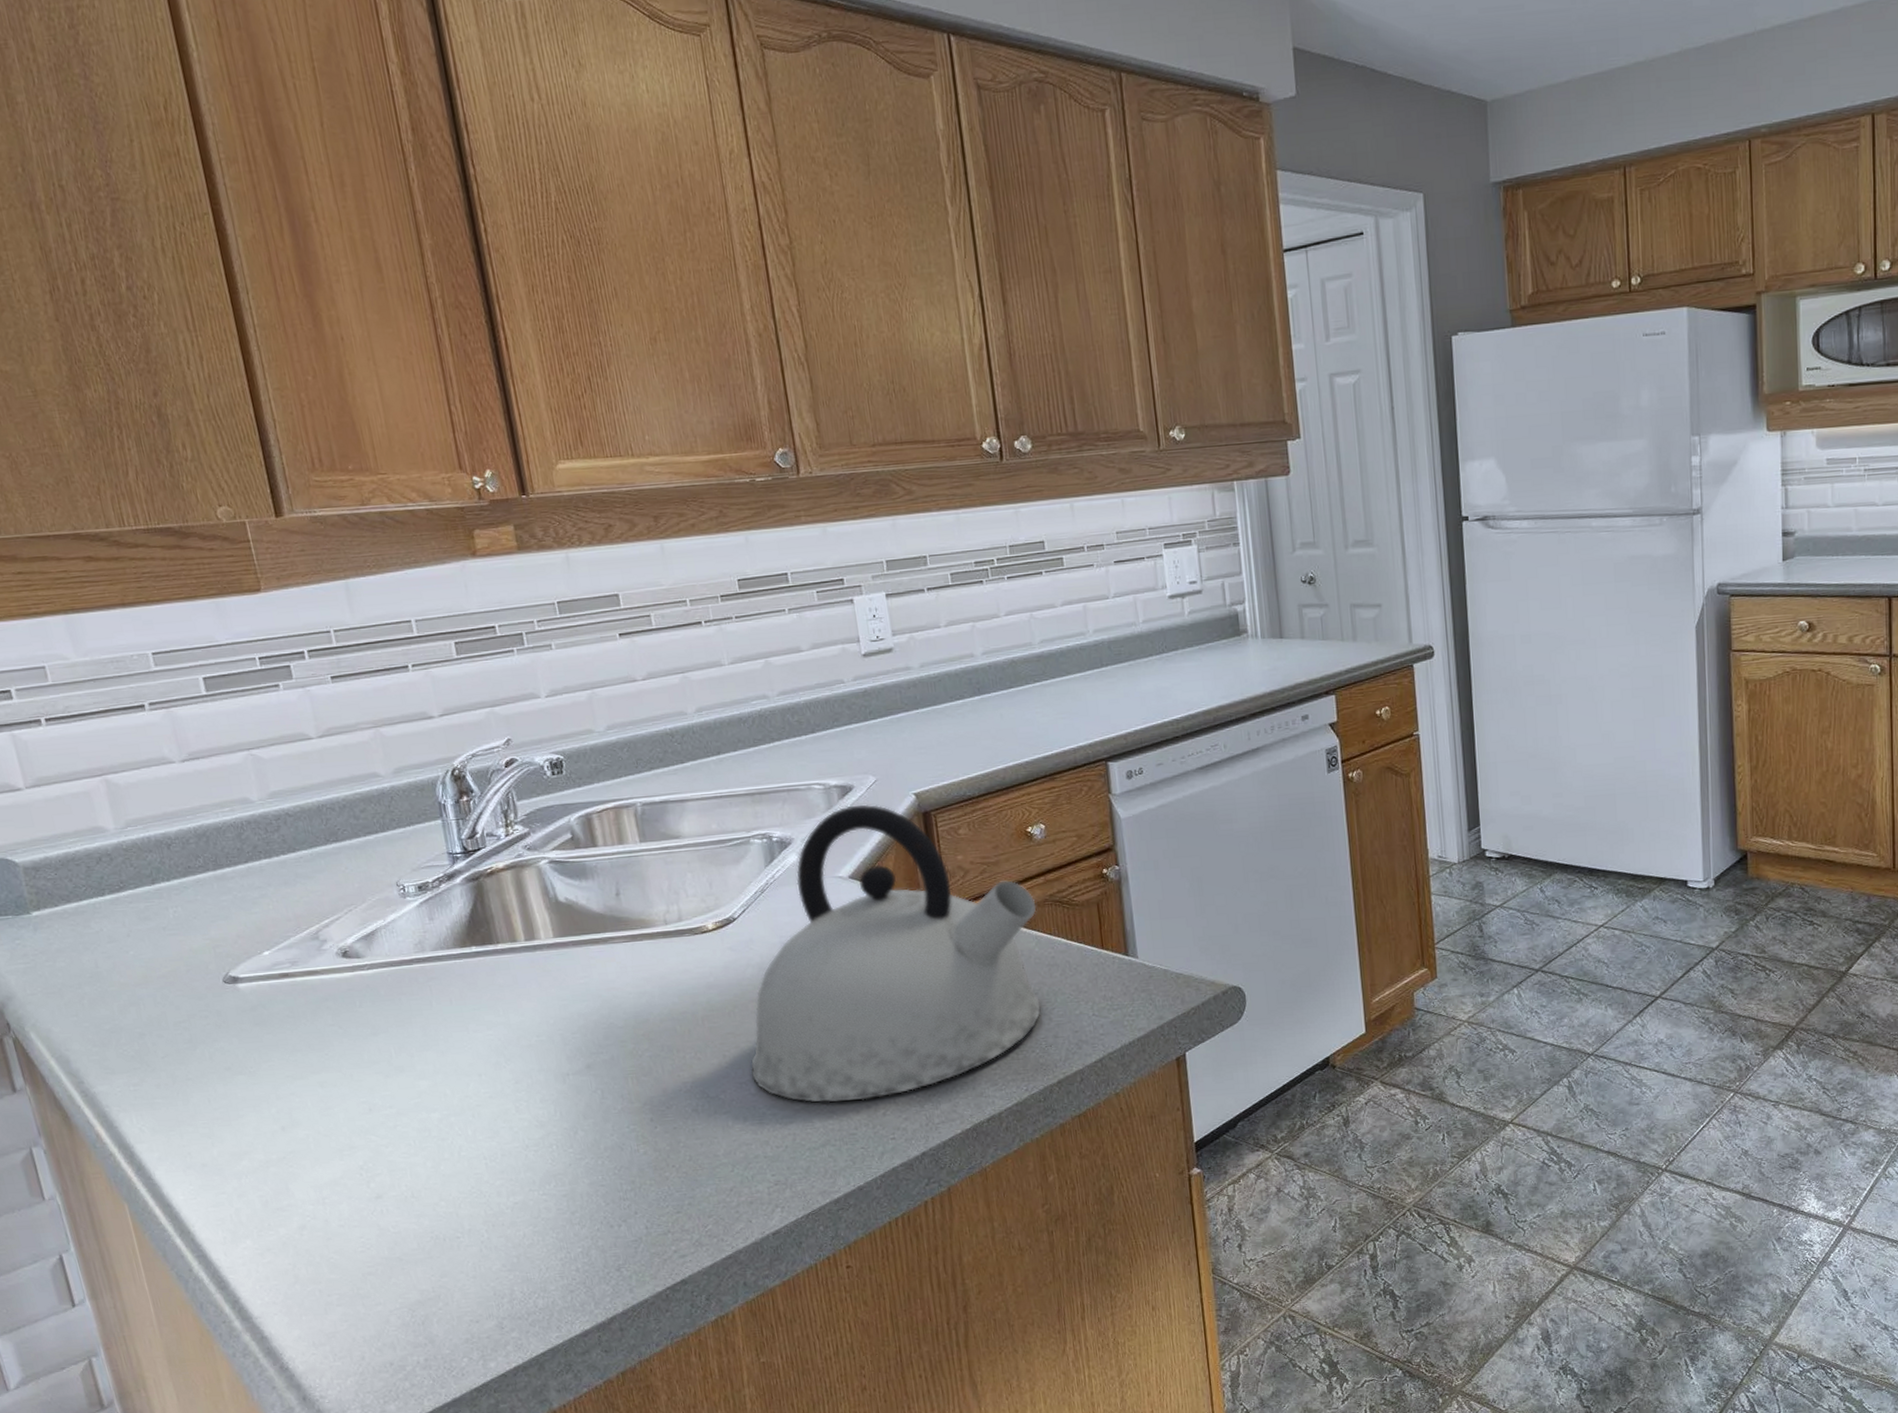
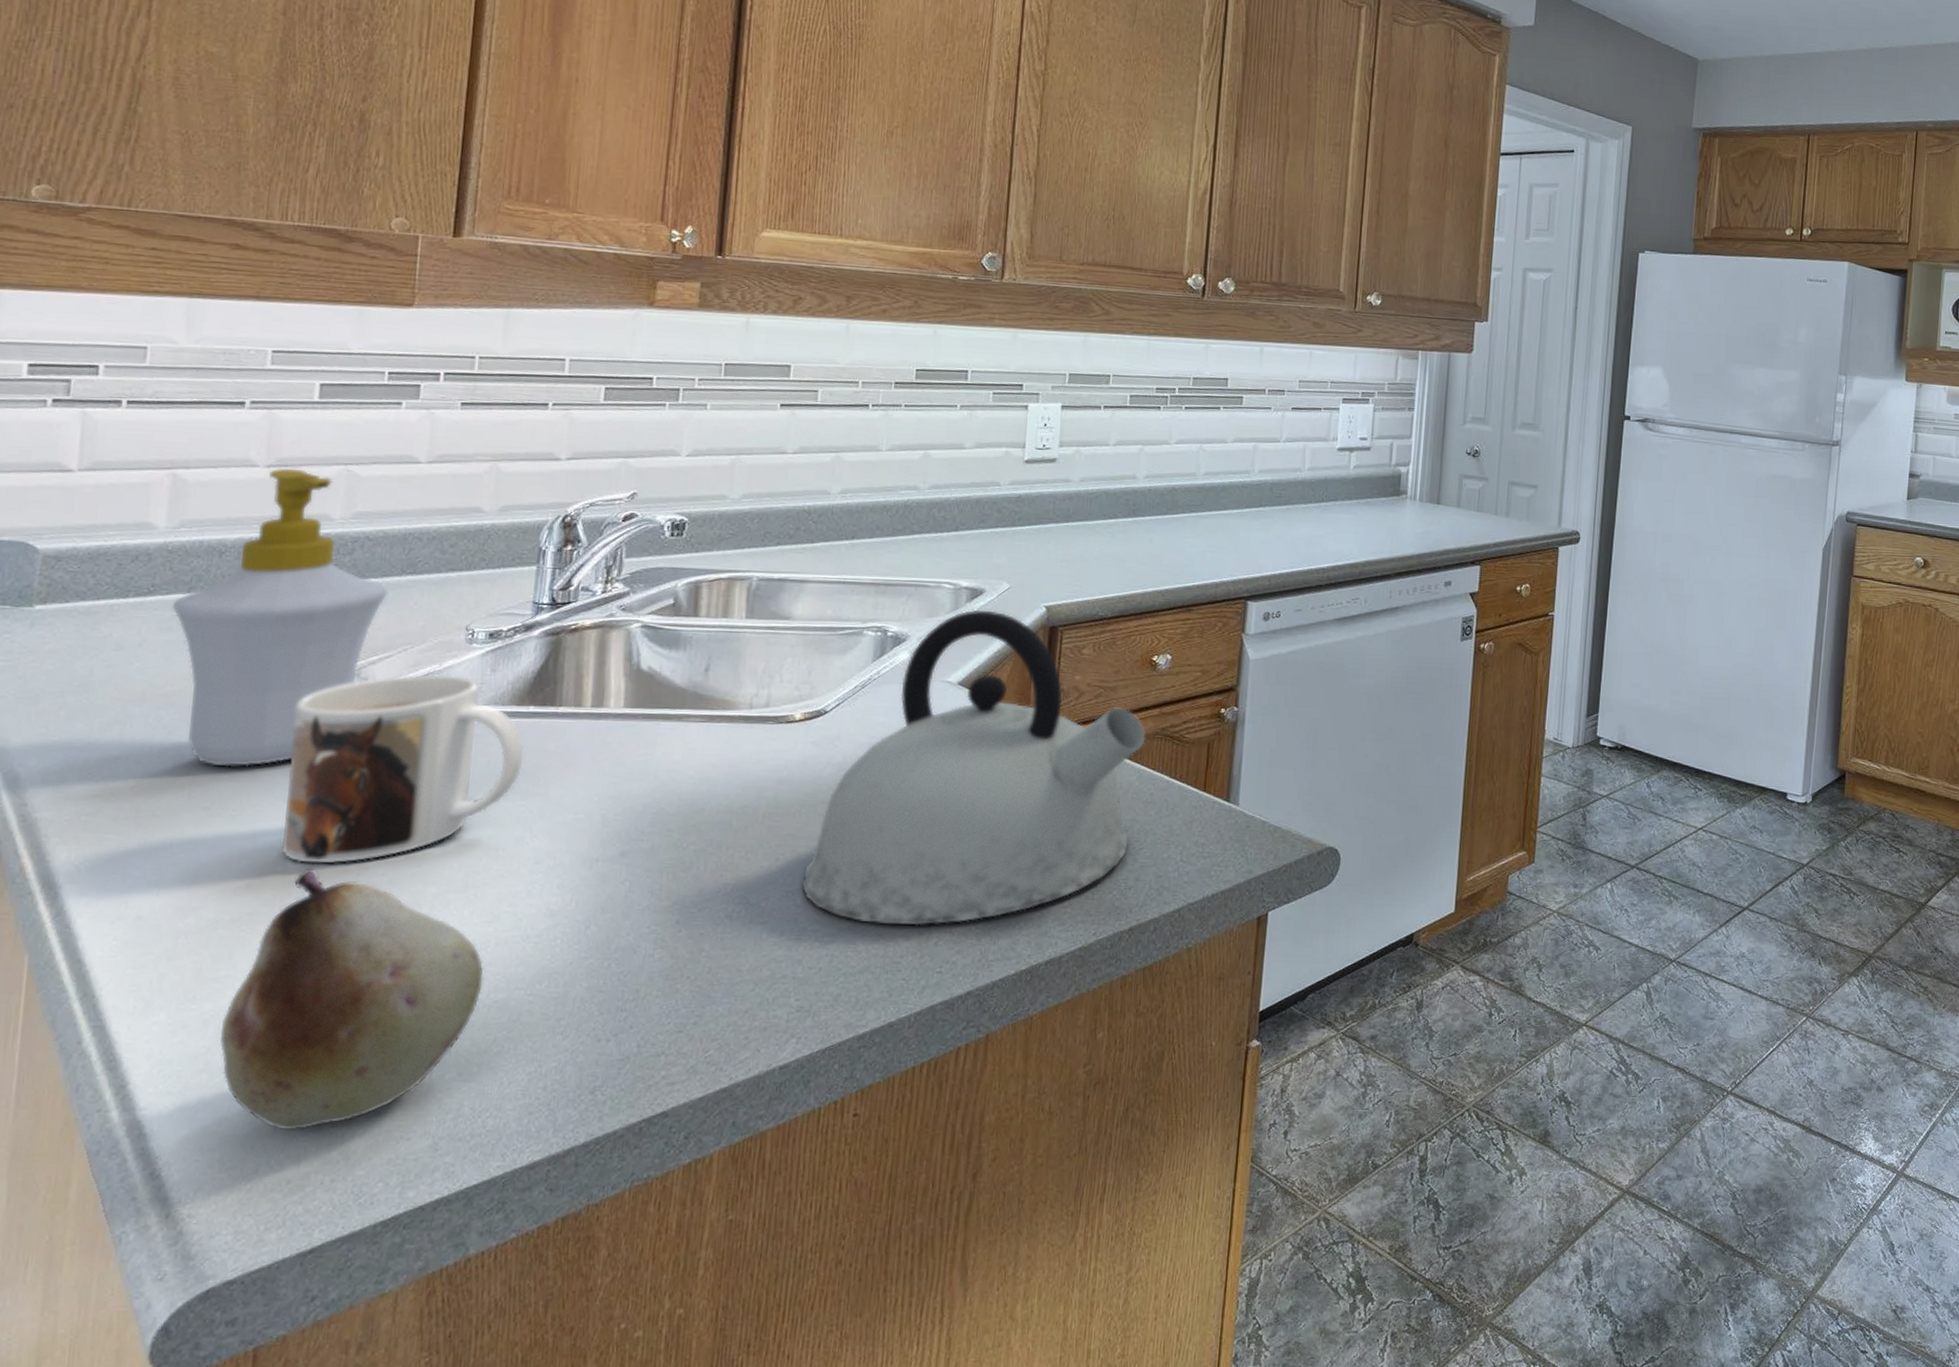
soap bottle: none [143,760,321,1032] -> present [171,467,388,767]
mug: none [273,927,481,1105] -> present [281,673,525,864]
fruit: none [297,1109,503,1324] -> present [220,869,484,1131]

